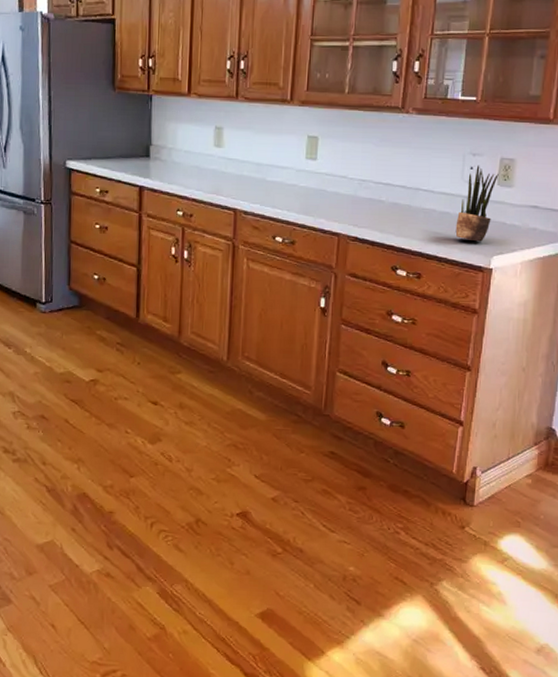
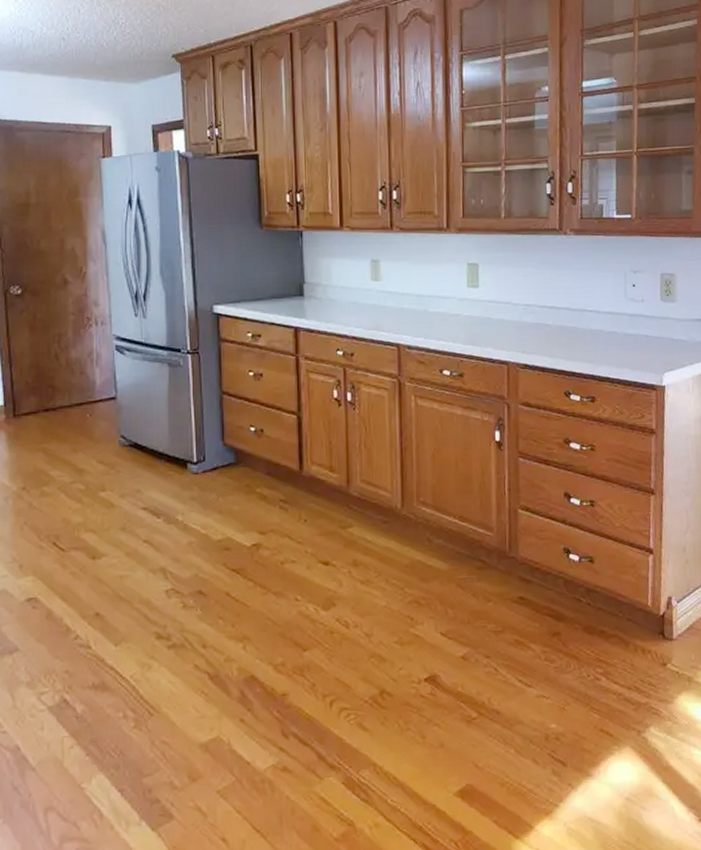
potted plant: present [455,165,499,242] -> none [624,282,661,360]

